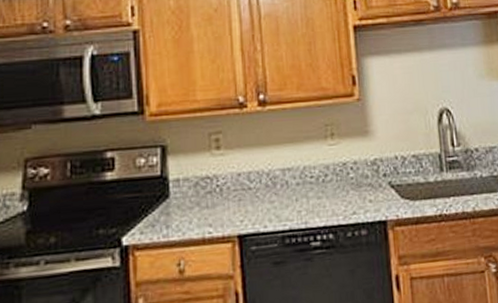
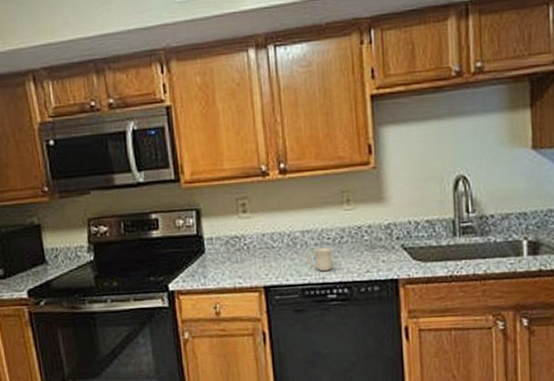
mug: none [287,187,317,215] -> present [306,248,334,272]

